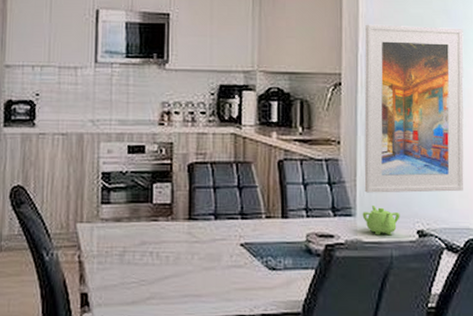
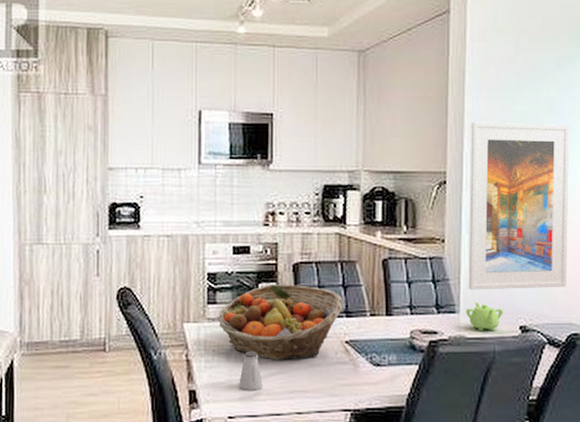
fruit basket: none [111,185,239,263] -> present [217,285,343,361]
saltshaker: none [132,253,156,294] -> present [239,351,262,390]

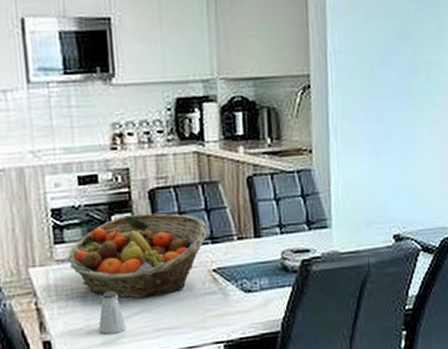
teapot: present [466,303,503,332] -> none [338,214,376,245]
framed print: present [468,122,570,290] -> none [334,14,439,202]

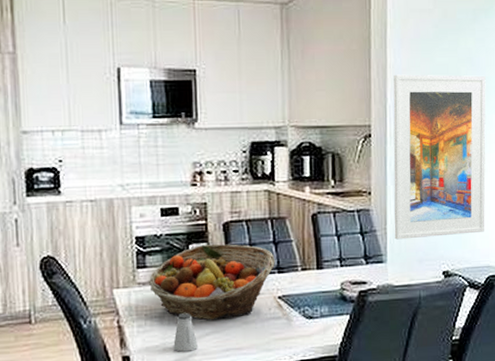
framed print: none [334,14,439,202] -> present [393,74,486,240]

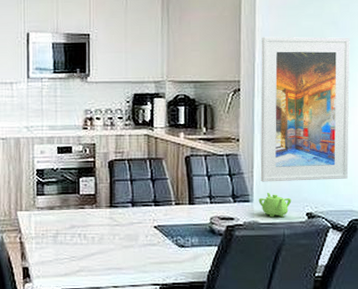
fruit basket: present [148,244,275,321] -> none [45,179,152,243]
saltshaker: present [173,313,198,352] -> none [64,235,84,268]
teapot: none [392,251,428,279] -> present [258,193,292,218]

